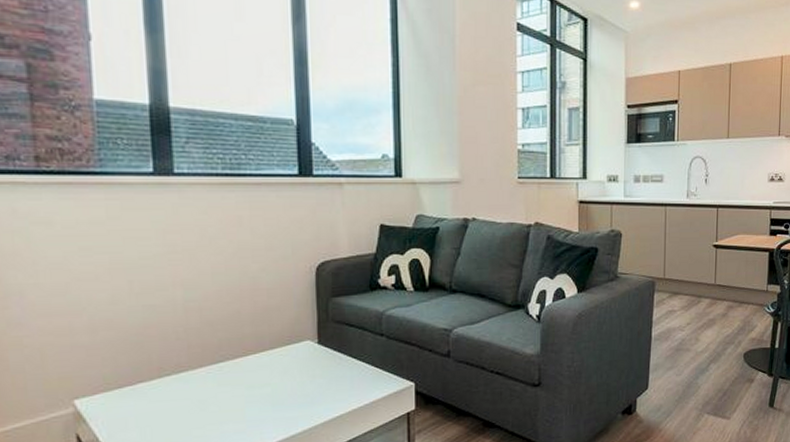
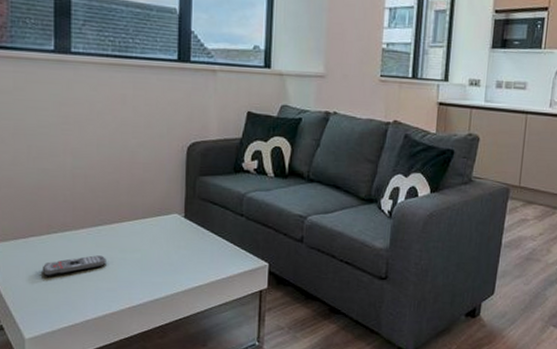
remote control: none [156,395,232,425] -> present [43,255,106,276]

